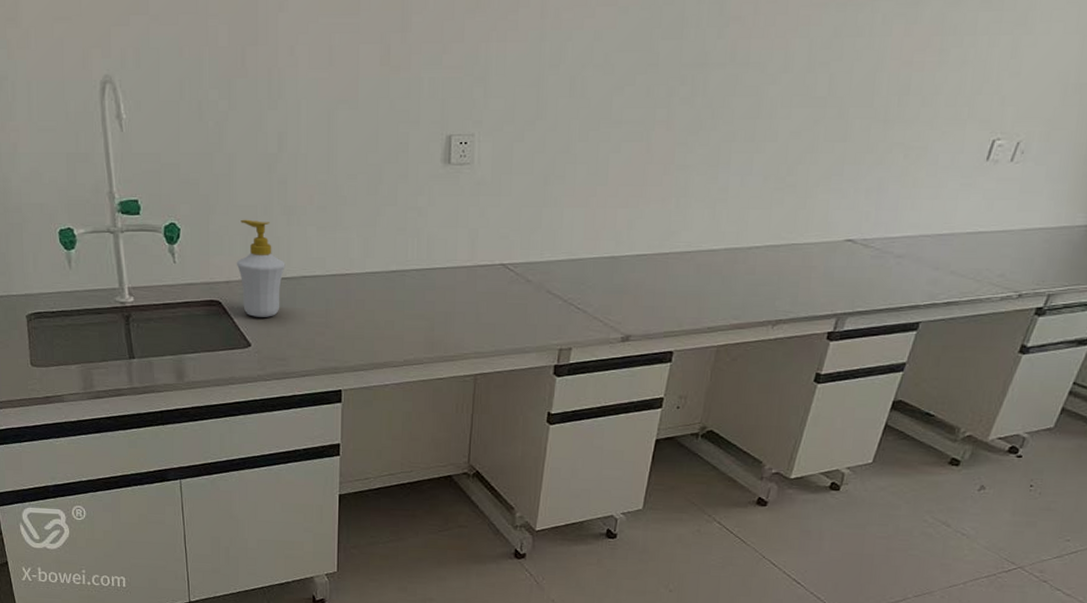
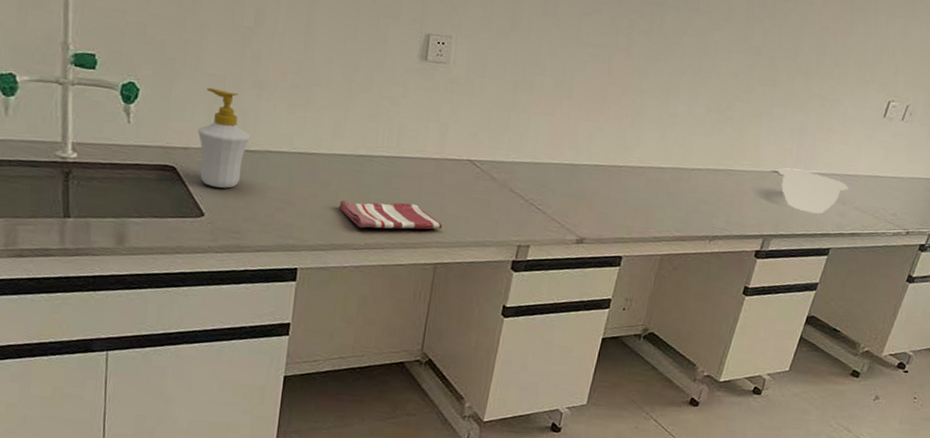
dish towel: none [376,315,480,345] -> present [339,199,443,230]
mixing bowl: none [852,234,942,284] -> present [778,168,849,214]

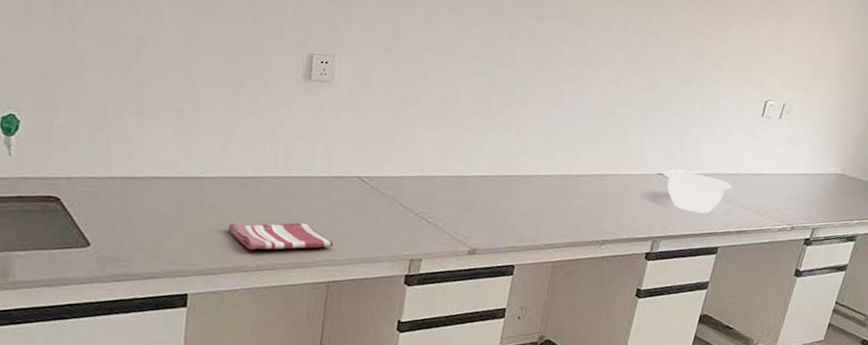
soap bottle: present [197,87,251,188] -> none [80,116,135,217]

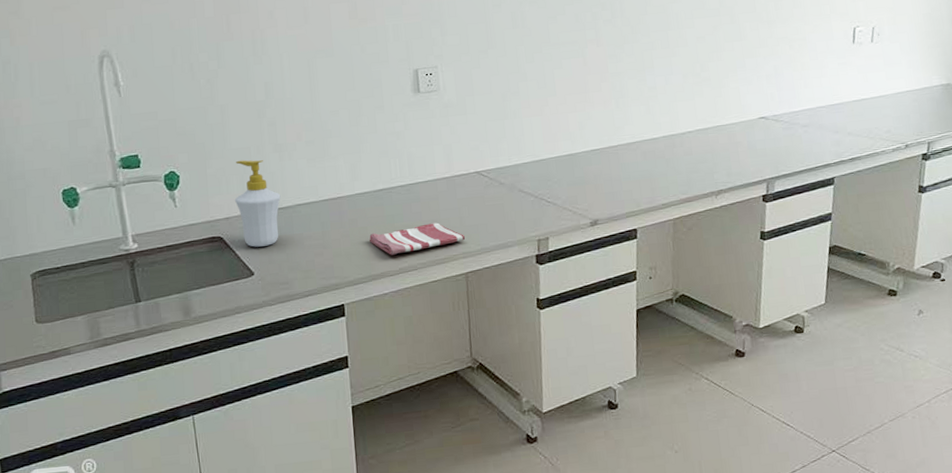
soap bottle: none [80,116,135,217] -> present [234,160,281,247]
mixing bowl: present [663,170,733,214] -> none [764,110,837,149]

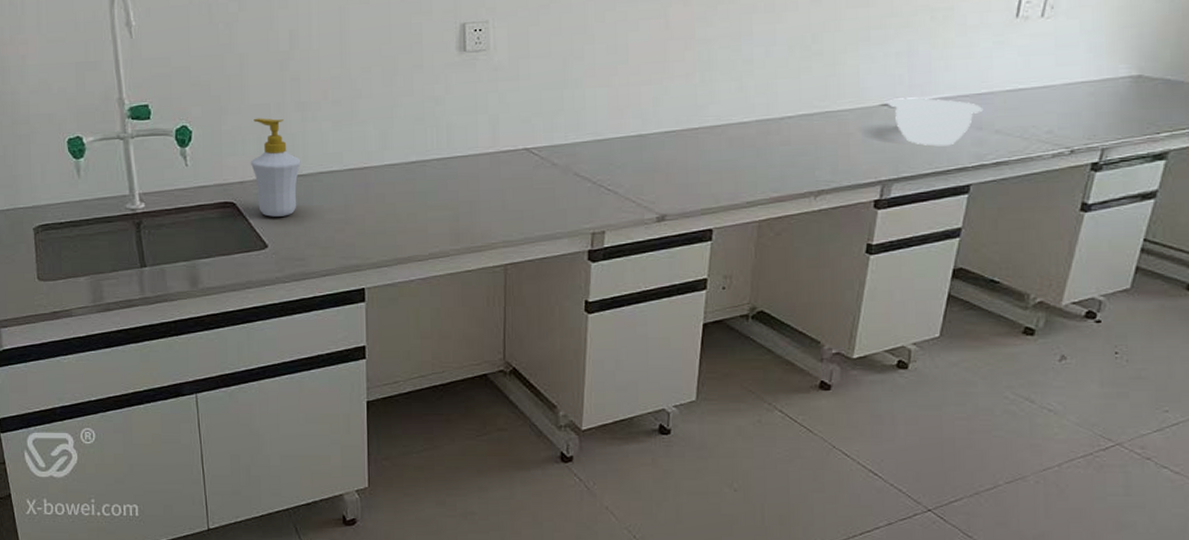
dish towel: present [369,222,466,255] -> none [397,204,507,238]
mixing bowl: none [764,110,837,149] -> present [887,97,984,146]

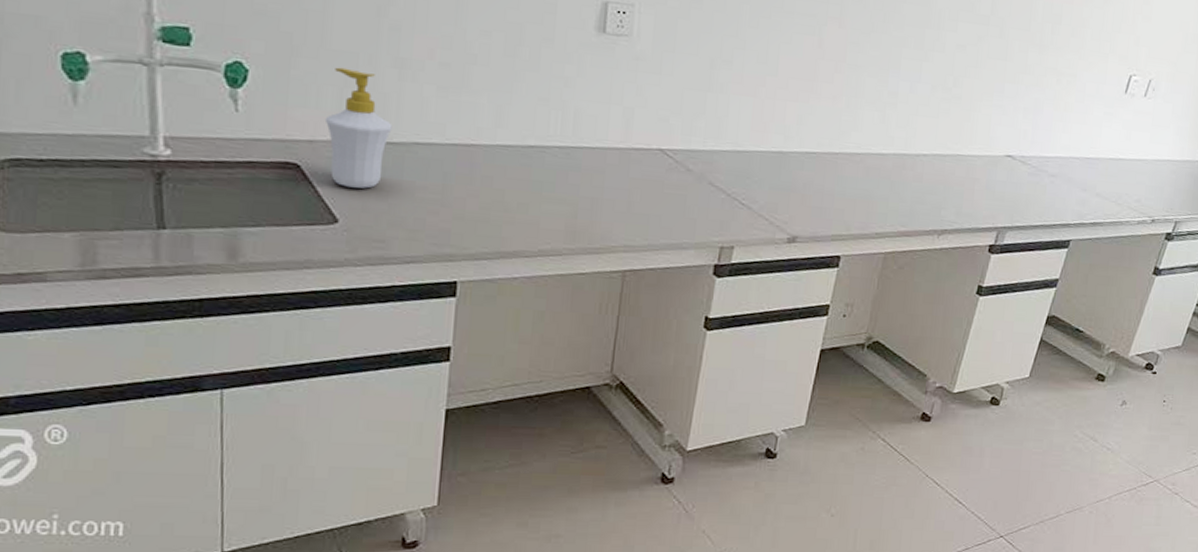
mixing bowl: present [887,97,984,146] -> none [1011,151,1089,202]

